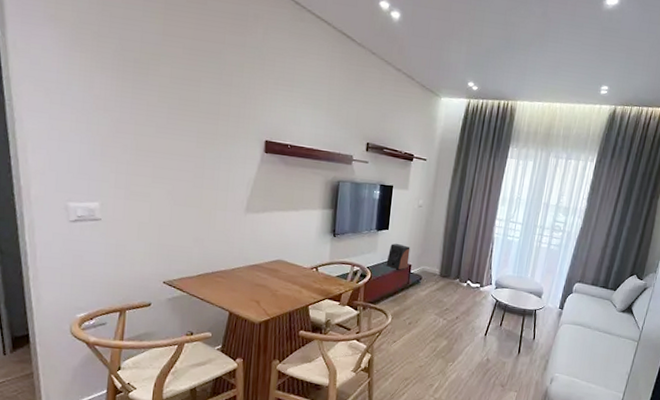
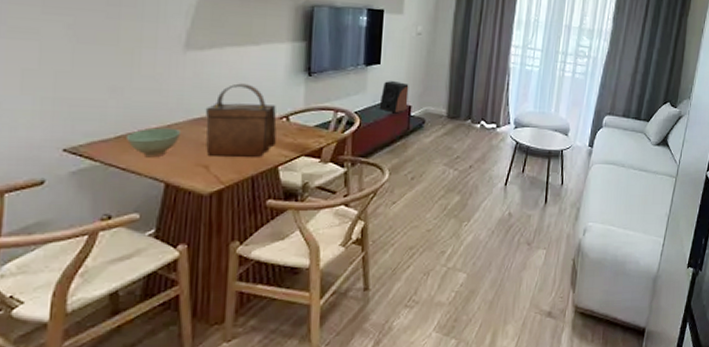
bowl: none [204,270,242,292] -> present [125,127,182,158]
handbag: none [258,240,309,298] -> present [205,83,277,157]

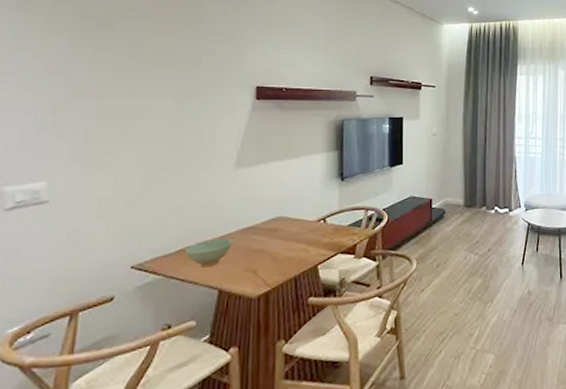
handbag: present [205,83,277,157] -> none [253,193,315,261]
speaker: present [379,81,409,114] -> none [404,178,429,207]

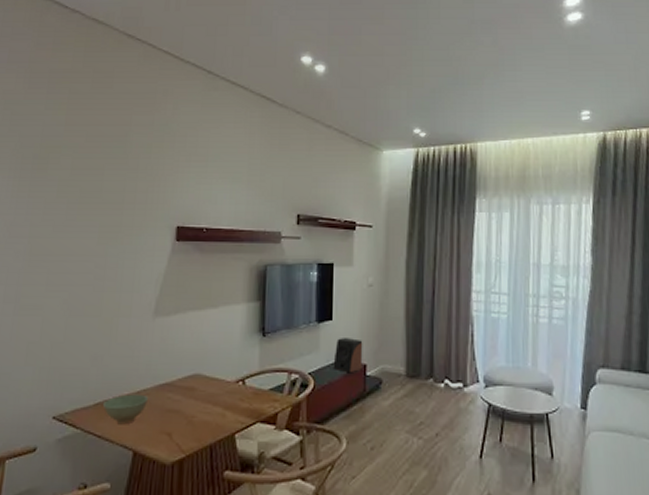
speaker: none [404,178,429,207] -> present [333,338,363,374]

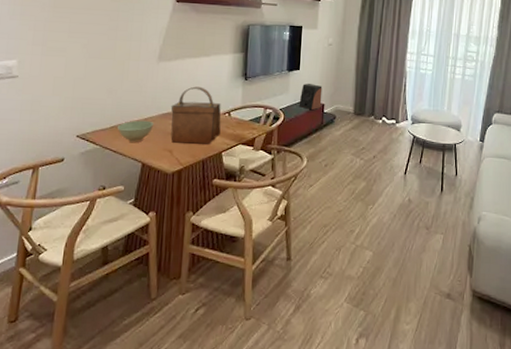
handbag: none [169,347,234,424] -> present [171,86,221,144]

